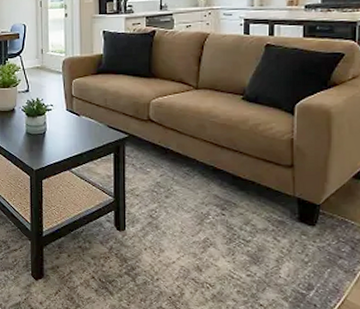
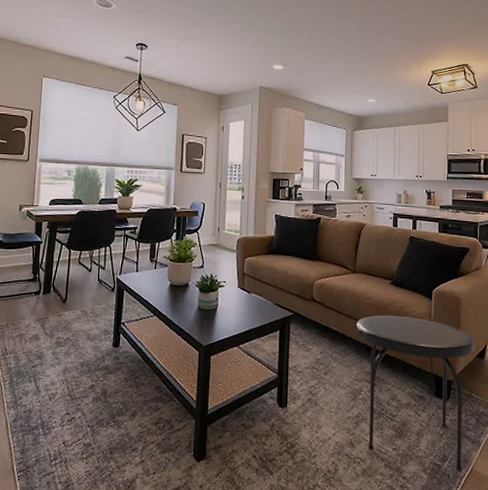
side table: none [201,134,351,302] -> present [356,315,475,472]

